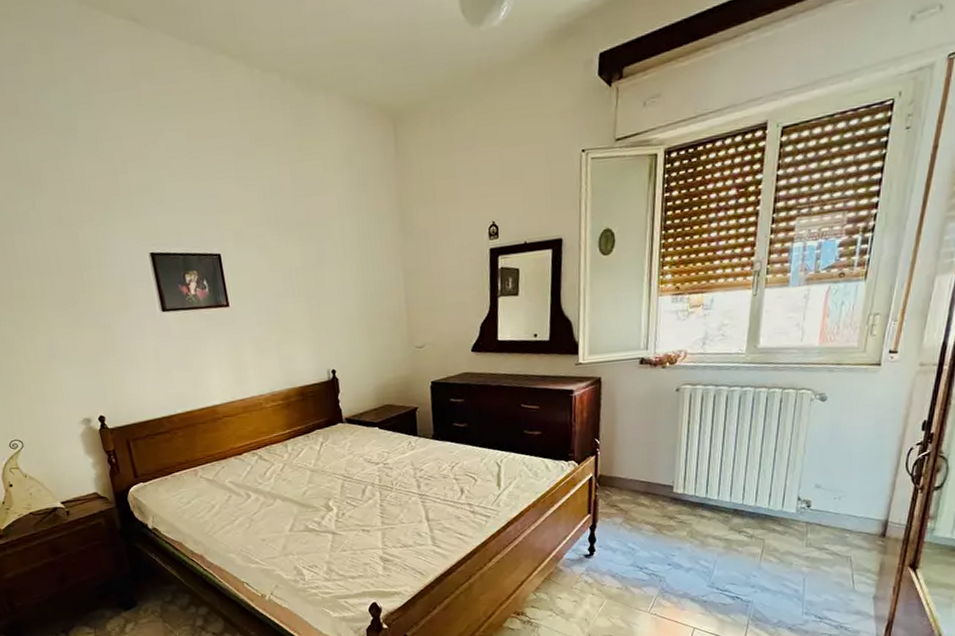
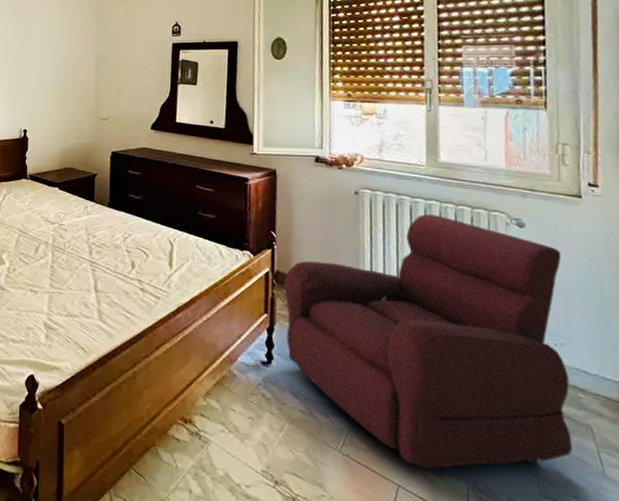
armchair: none [606,400,854,612] -> present [284,214,573,469]

